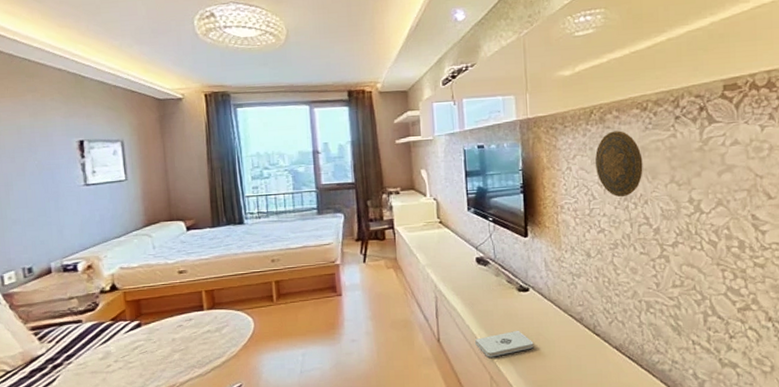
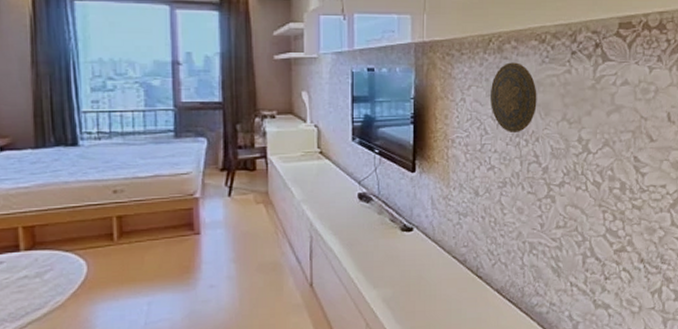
notepad: present [475,330,534,357] -> none [352,273,414,303]

